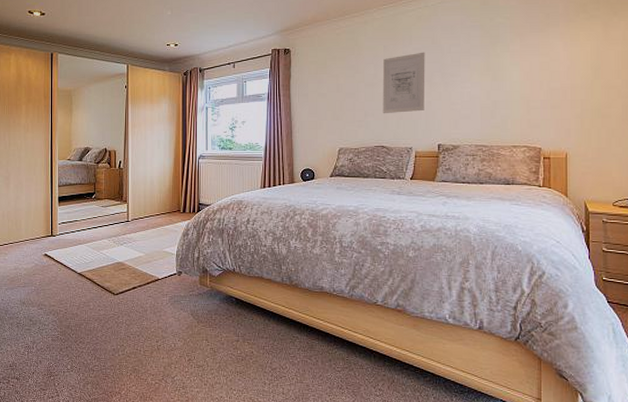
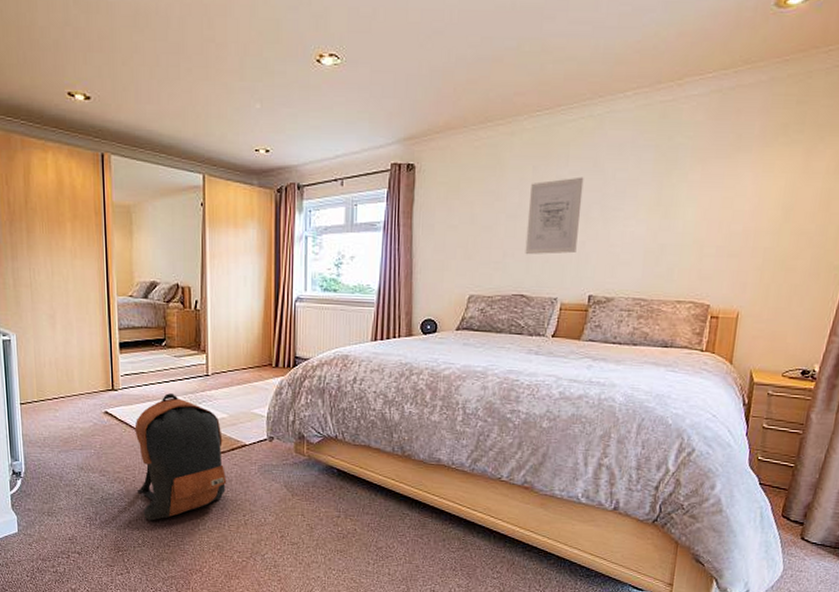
backpack: none [68,237,143,348] -> present [134,393,227,521]

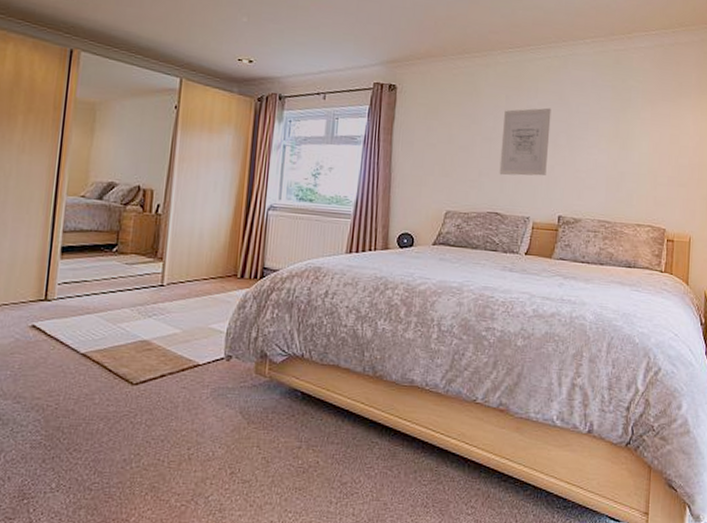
backpack: present [134,393,227,521] -> none [58,305,172,458]

